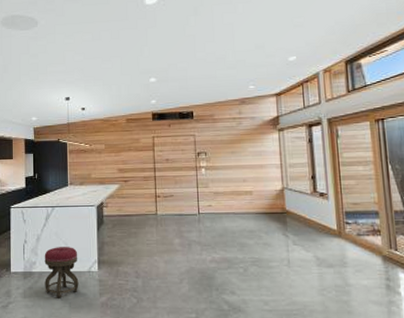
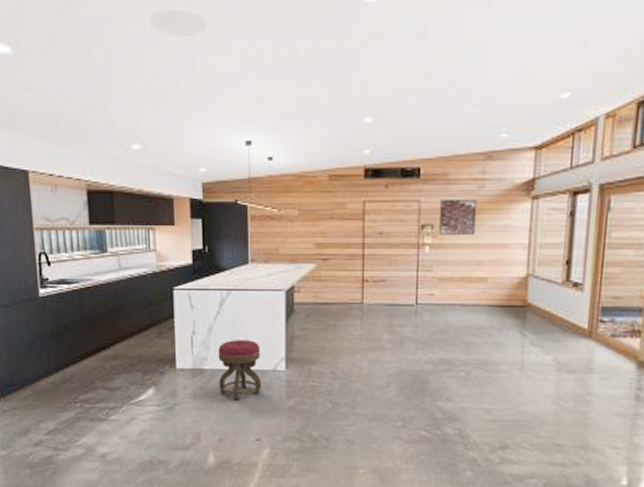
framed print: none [210,132,239,160] -> present [439,198,477,235]

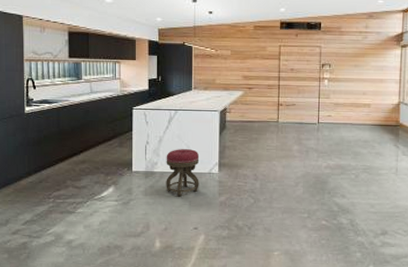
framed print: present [439,198,477,235] -> none [335,46,362,72]

